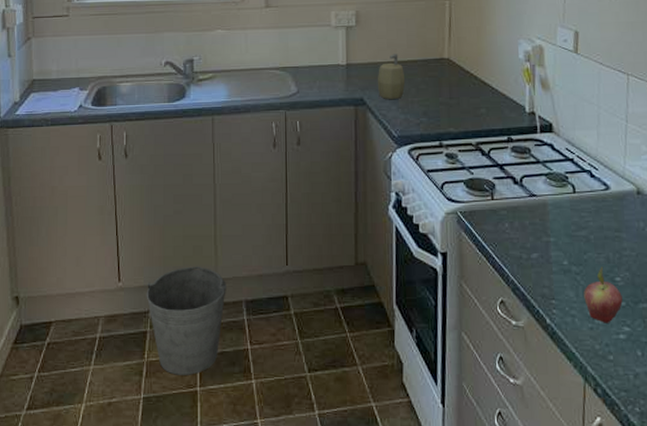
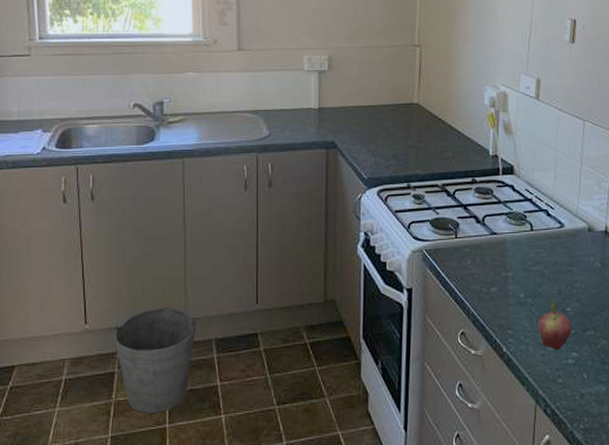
soap dispenser: present [377,54,406,100] -> none [348,98,376,143]

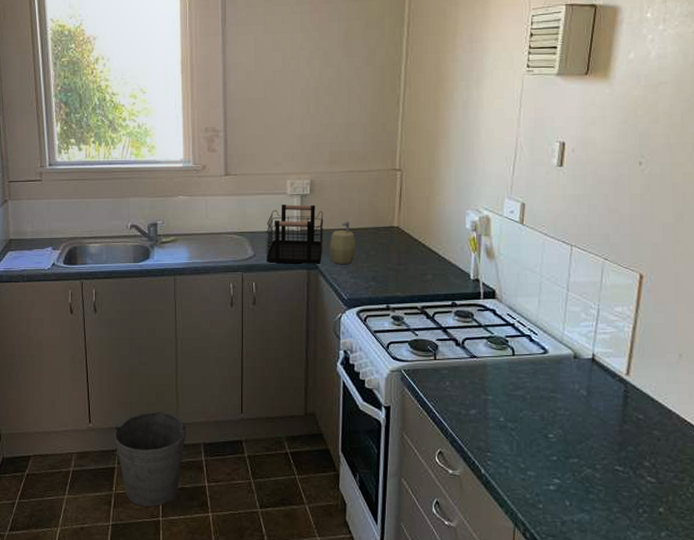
dish rack: none [282,81,343,143] -> present [266,204,324,264]
soap dispenser: none [348,98,376,143] -> present [329,221,356,265]
fruit: present [537,298,572,350] -> none [518,424,554,475]

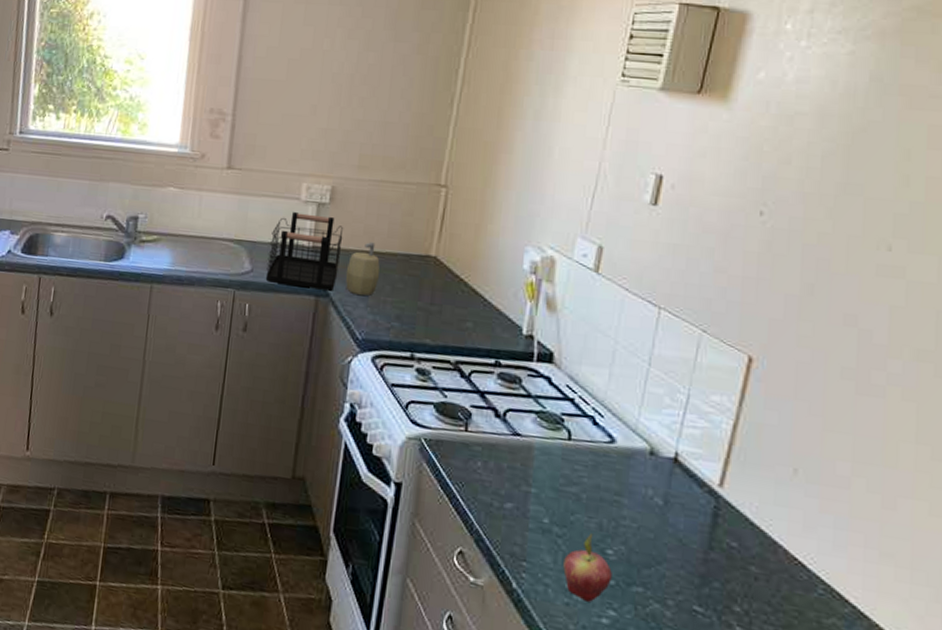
bucket: present [114,411,186,507] -> none [54,447,143,567]
fruit: none [518,424,554,475] -> present [563,533,612,602]

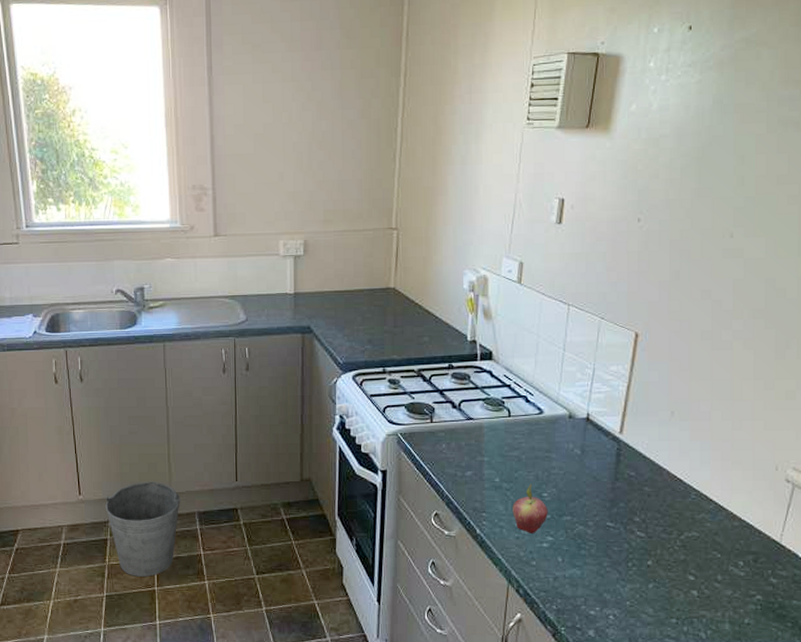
bucket: none [54,447,143,567] -> present [105,481,180,577]
dish rack: present [265,212,344,291] -> none [258,266,318,328]
soap dispenser: present [345,242,380,296] -> none [324,283,352,328]

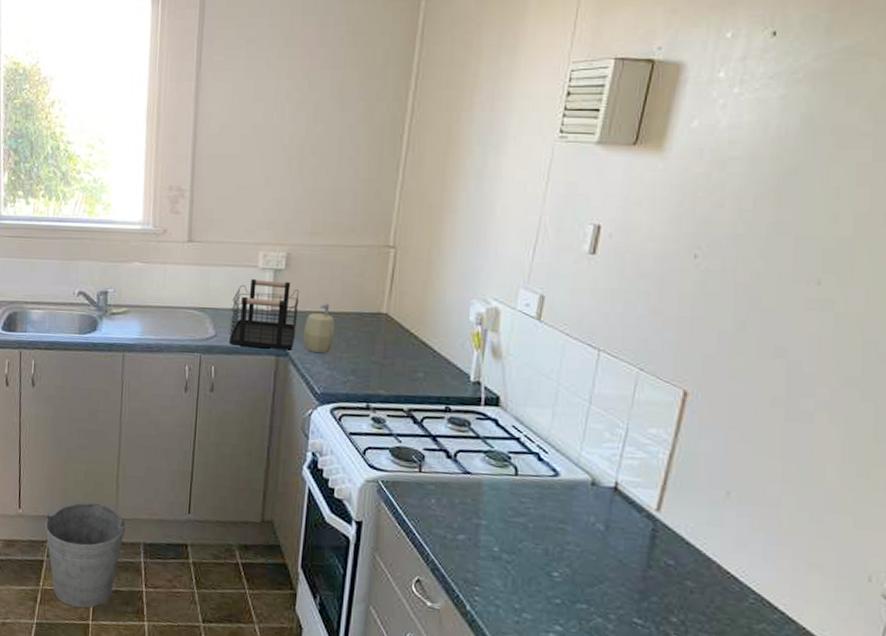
dish rack: none [258,266,318,328] -> present [228,279,300,350]
soap dispenser: none [324,283,352,328] -> present [303,303,335,354]
fruit: present [513,484,548,533] -> none [513,558,558,619]

